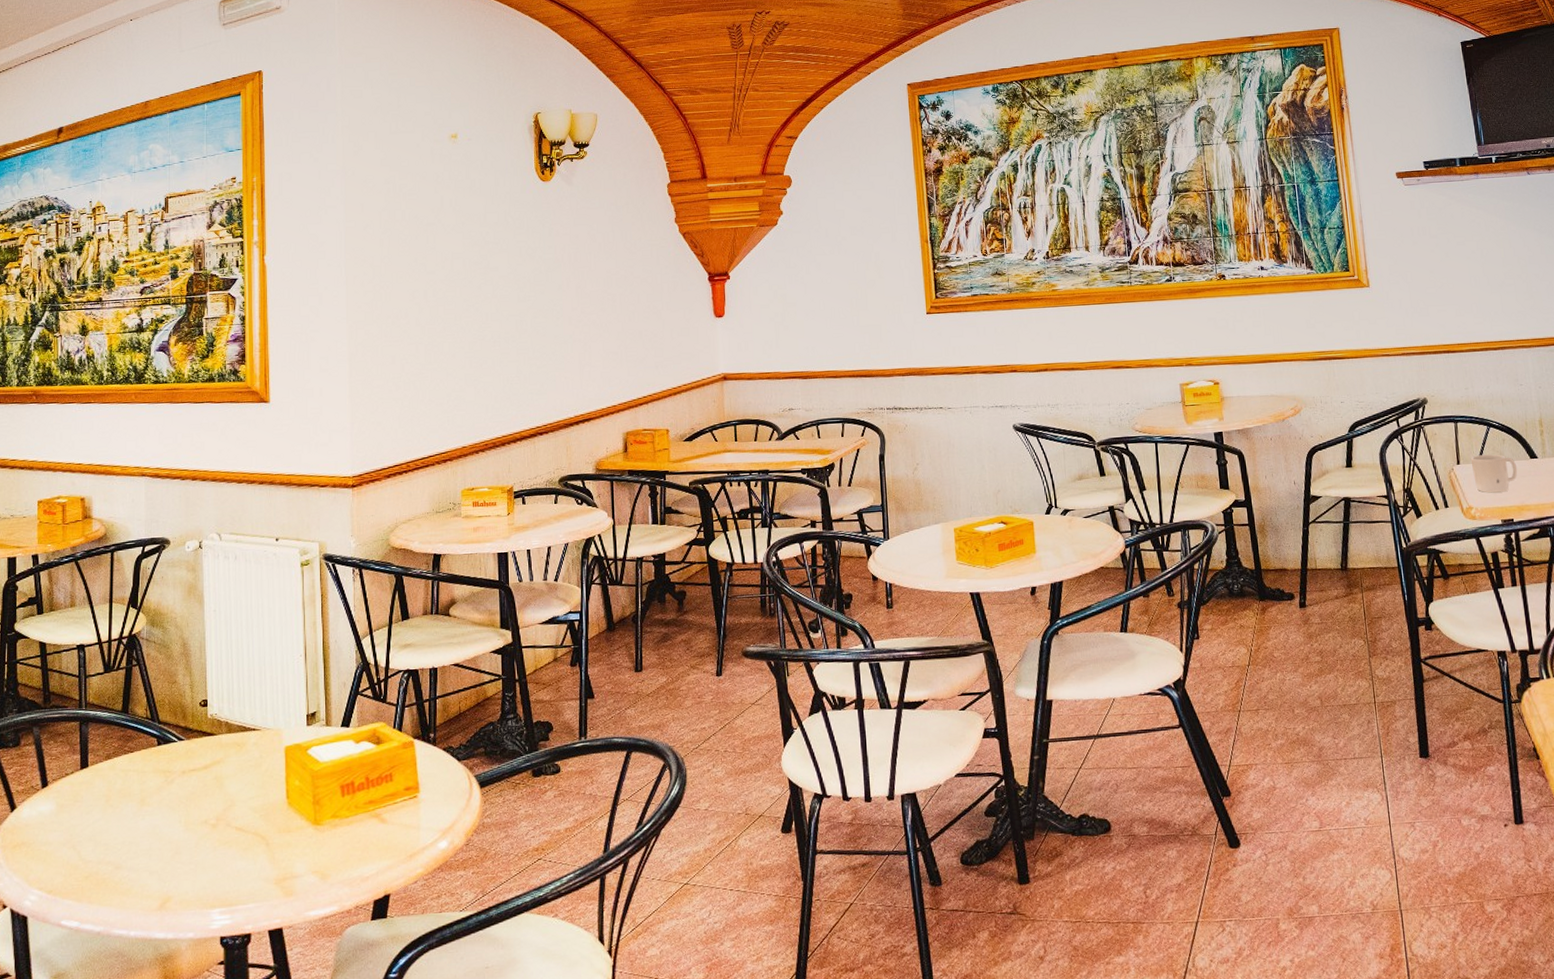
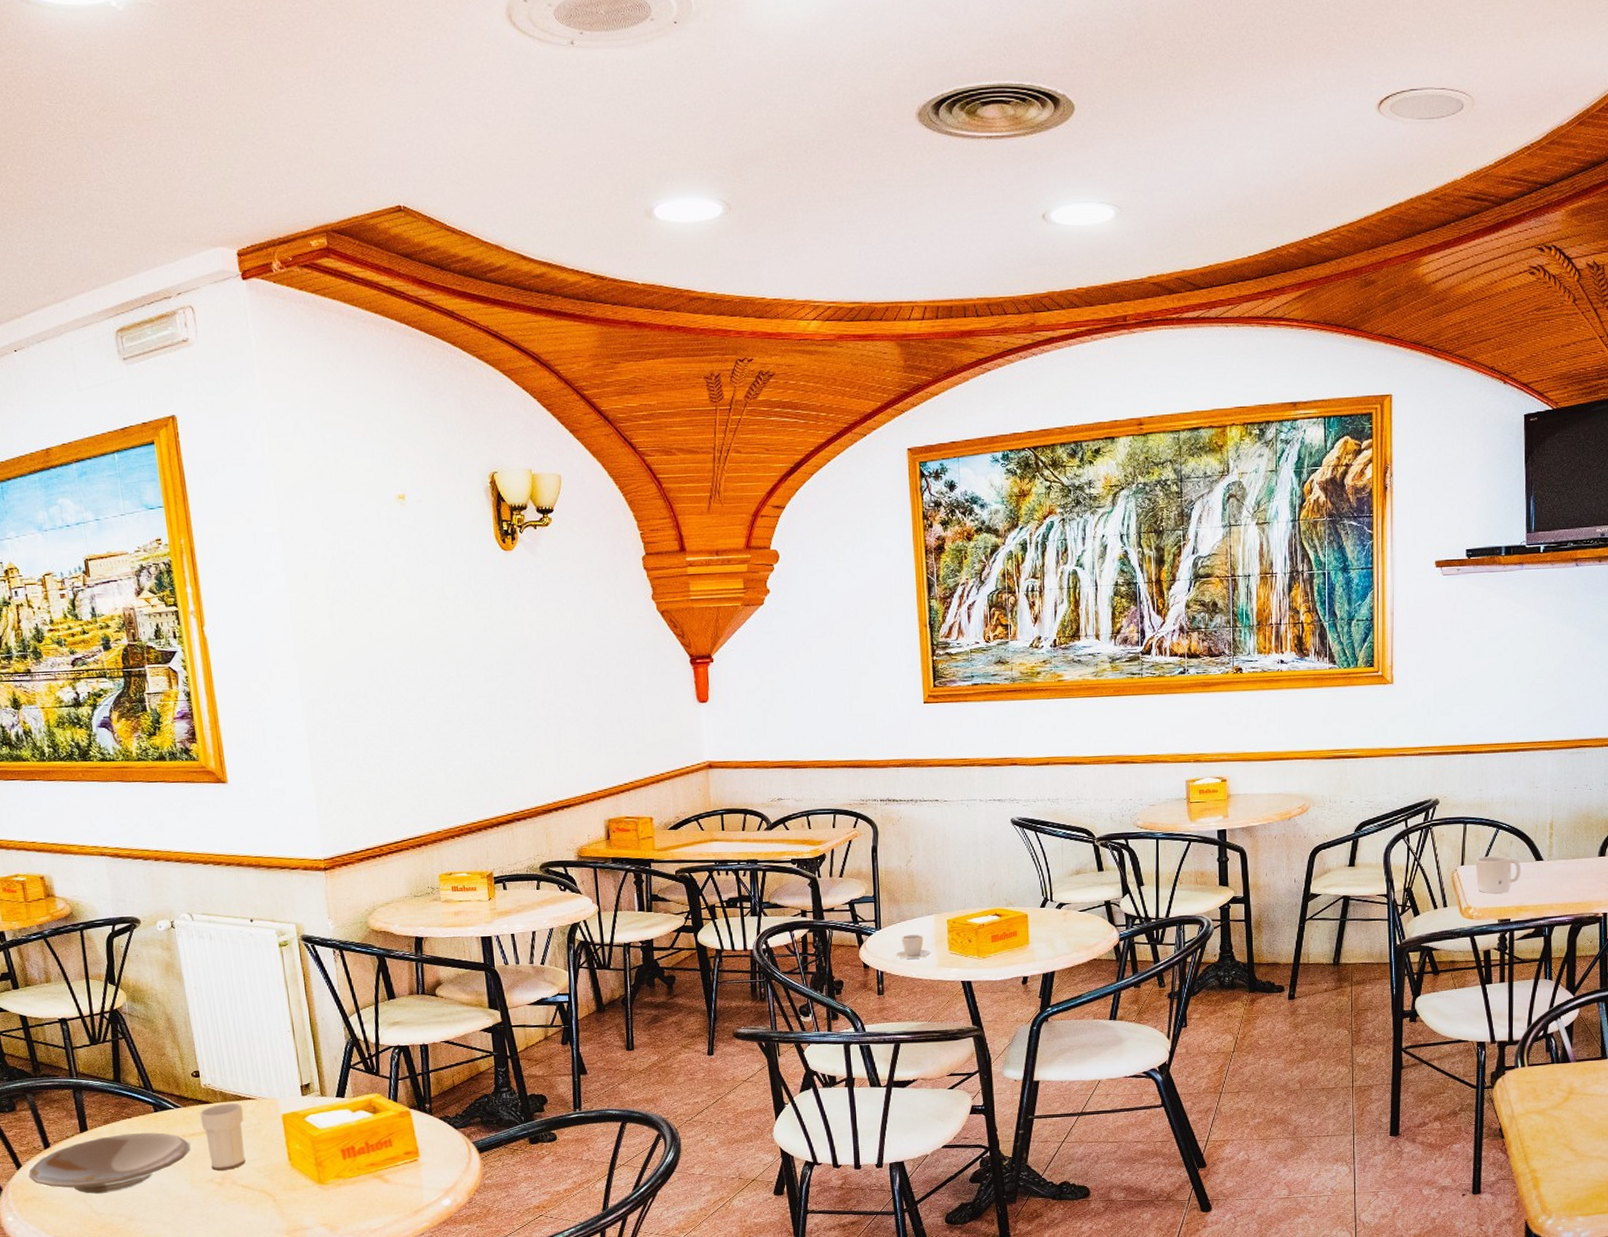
saucer: none [21,768,189,839] -> present [28,1132,191,1194]
cup: none [202,734,246,811] -> present [199,1103,246,1171]
teacup: none [903,544,939,571] -> present [895,934,931,960]

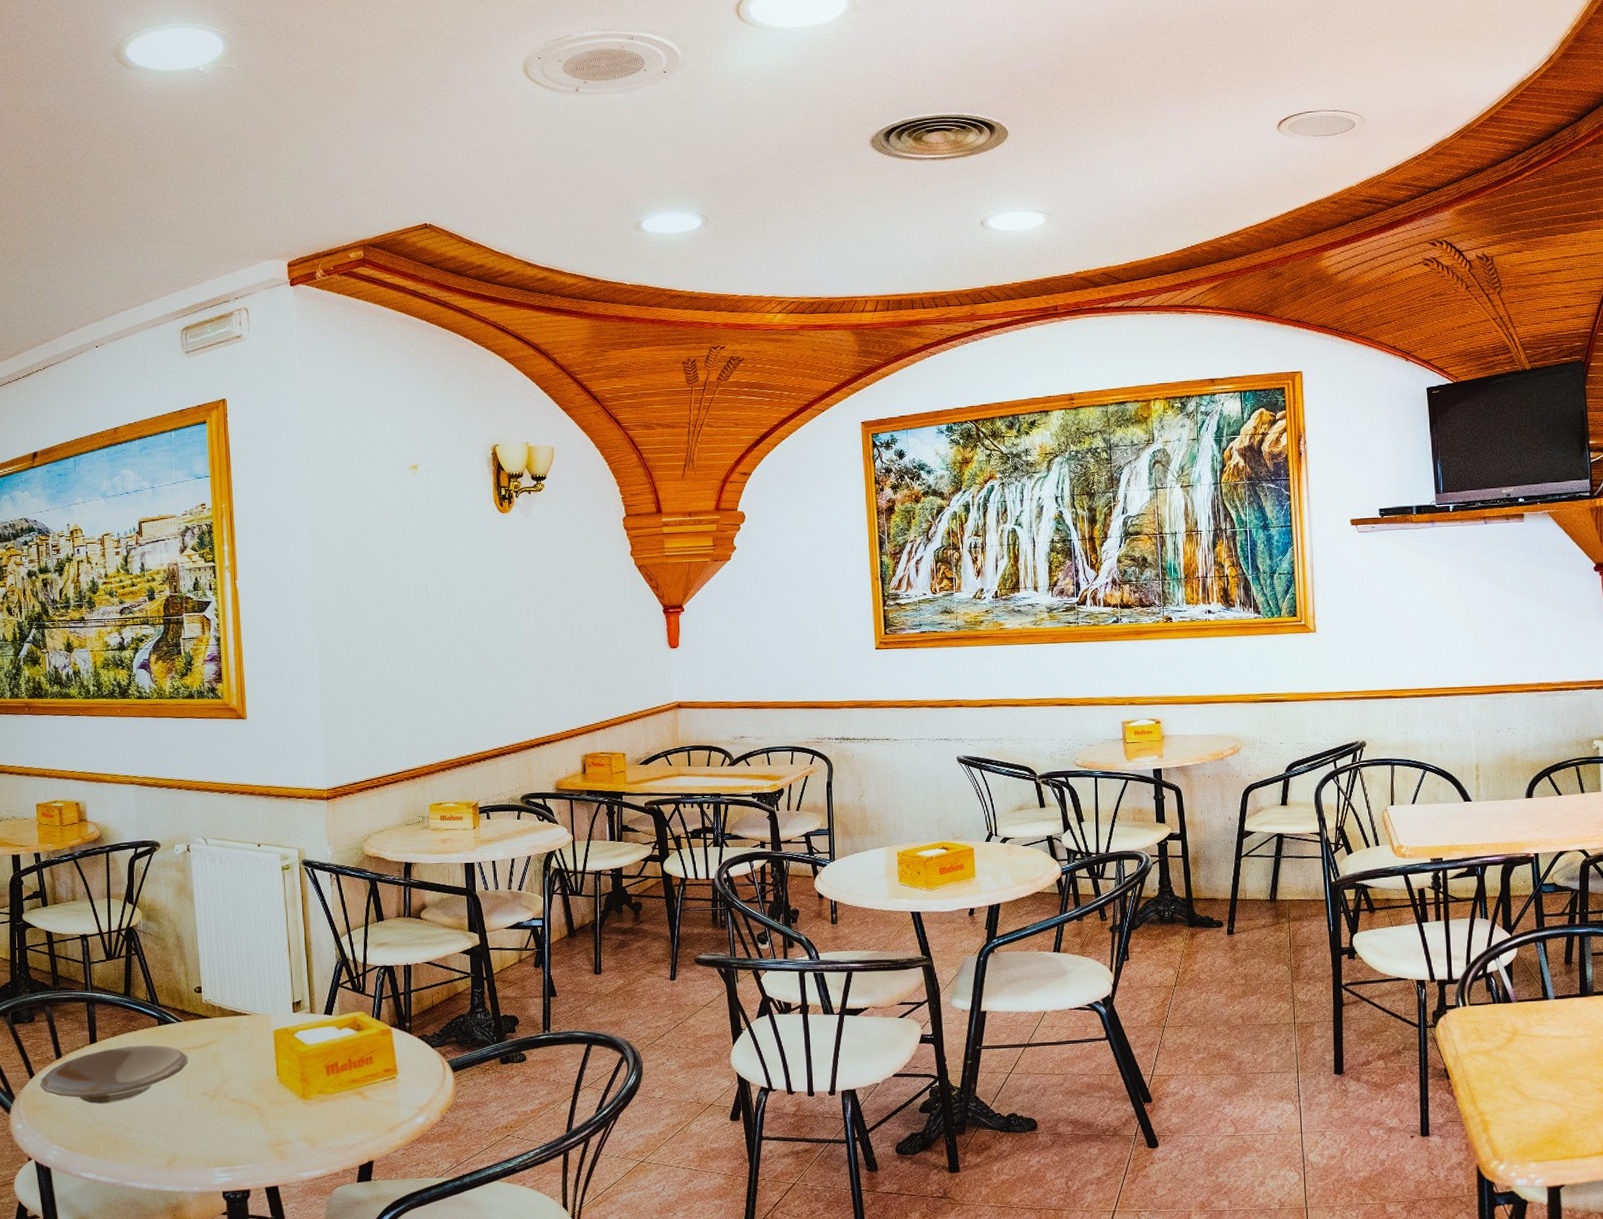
cup: present [199,1103,246,1171] -> none [199,1018,239,1084]
teacup: present [895,934,931,960] -> none [848,866,882,890]
mug: present [1475,856,1521,894] -> none [1404,796,1451,833]

